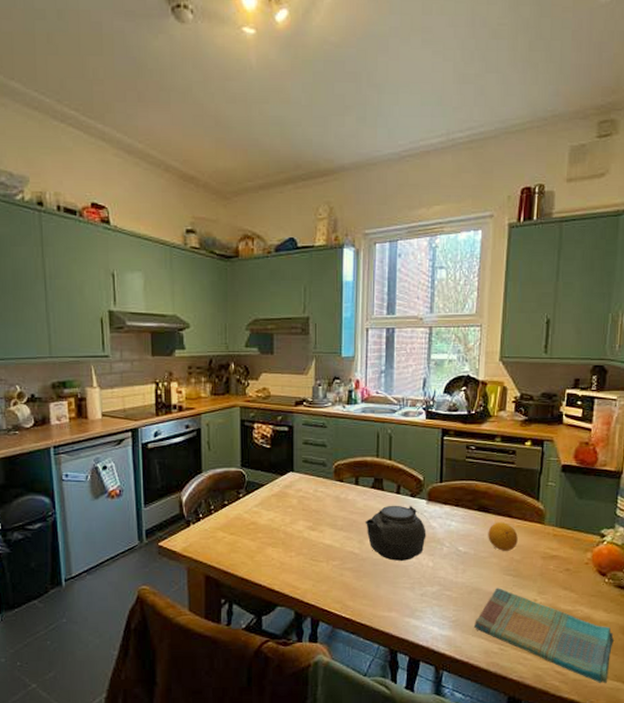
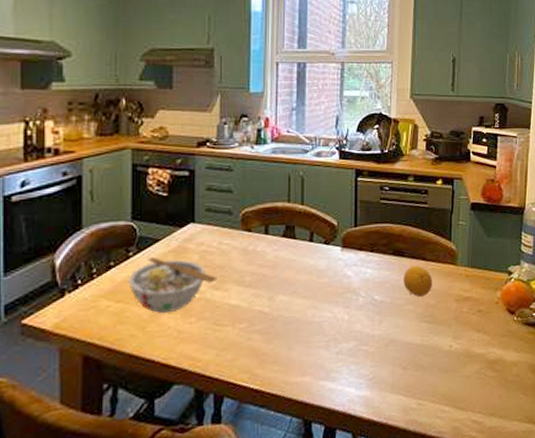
bowl: none [239,498,314,547] -> present [128,256,218,314]
teapot: present [365,505,430,561] -> none [275,254,345,317]
dish towel: present [474,588,614,684] -> none [392,336,524,428]

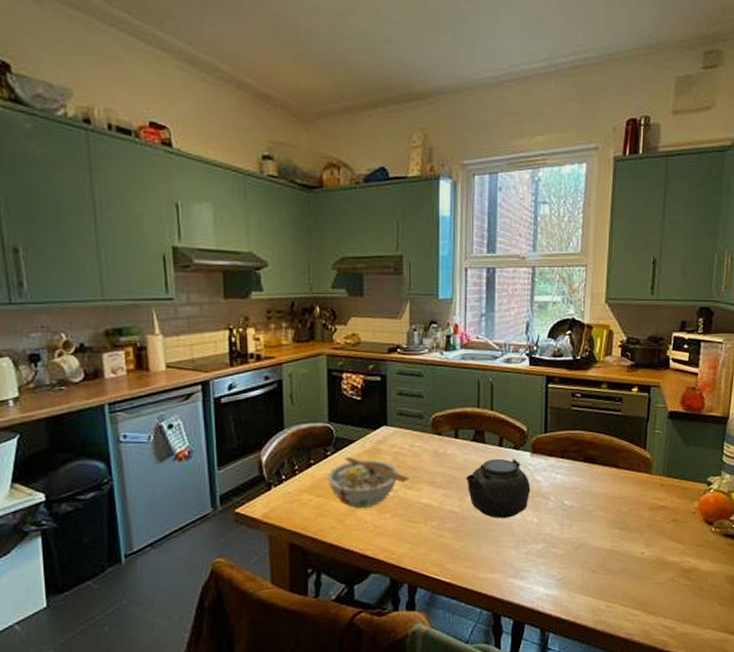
teapot: none [275,254,345,317] -> present [465,458,535,518]
fruit: present [403,265,432,297] -> none [594,472,625,503]

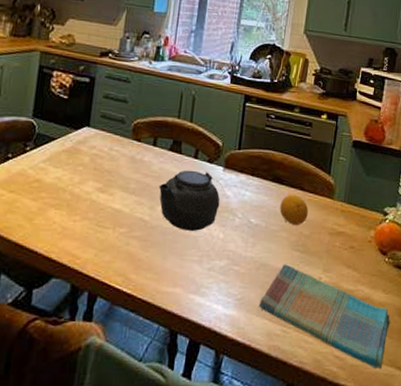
bowl: present [327,456,410,509] -> none [22,153,105,209]
dish towel: none [581,542,720,636] -> present [259,264,391,370]
fruit: none [594,472,625,503] -> present [280,194,308,225]

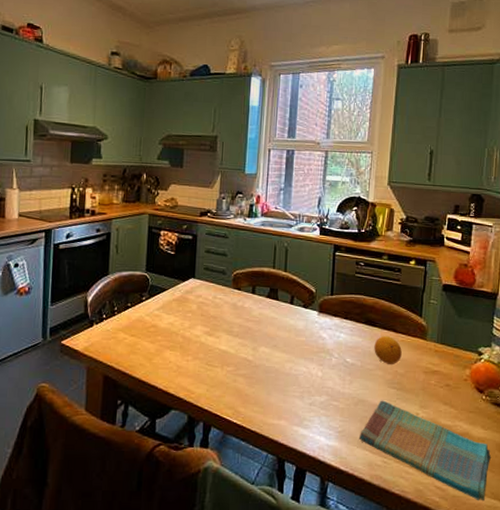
teapot: present [158,170,225,231] -> none [259,314,321,370]

